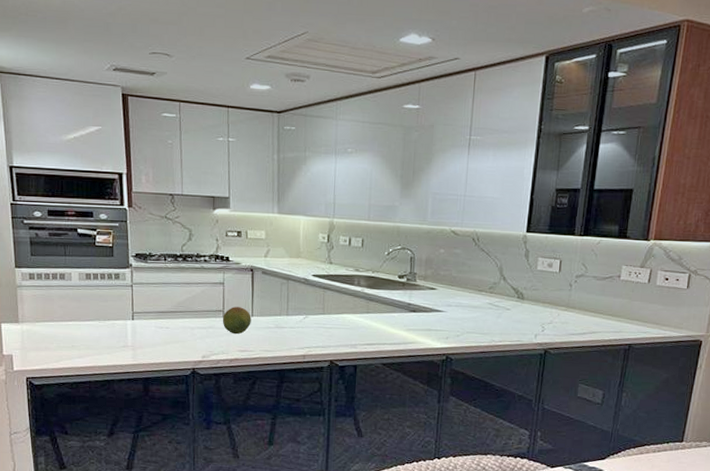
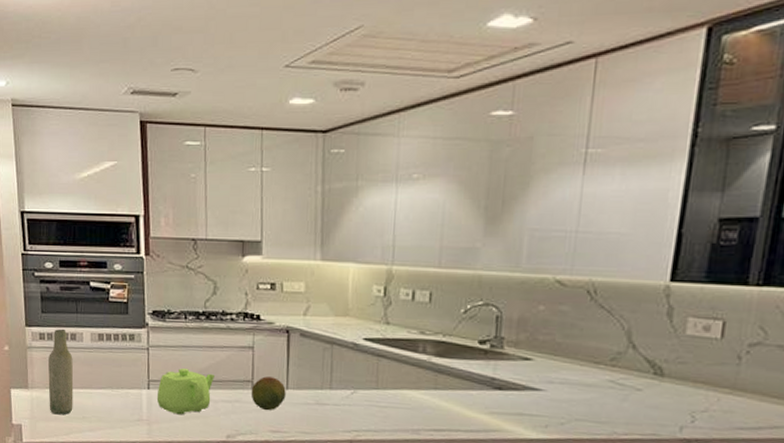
bottle: none [38,269,63,345] -> present [48,328,74,415]
teapot: none [140,302,191,341] -> present [156,368,214,415]

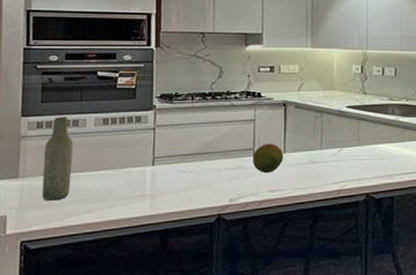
teapot: present [156,368,214,415] -> none [161,144,219,186]

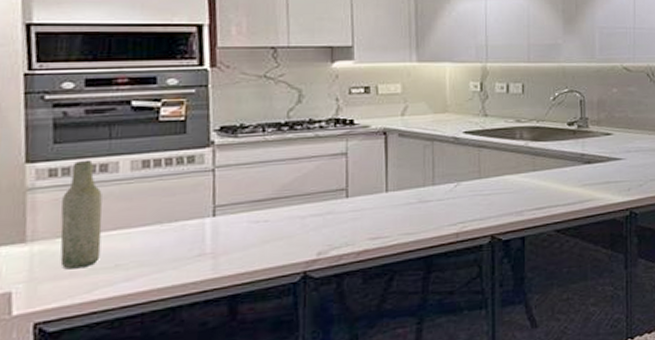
fruit: present [252,144,284,174] -> none [345,181,385,218]

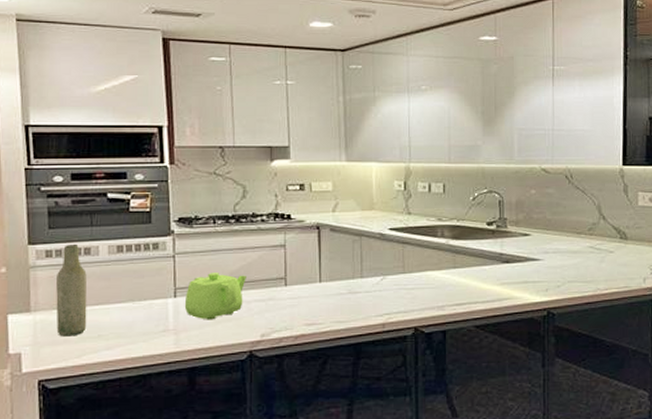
teapot: none [225,186,301,240] -> present [184,273,246,320]

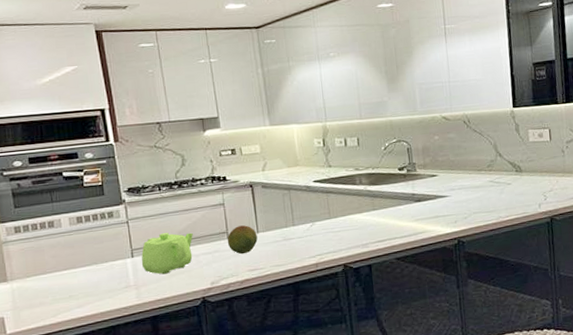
bottle: present [56,243,87,337] -> none [26,218,58,300]
fruit: none [284,272,319,305] -> present [227,225,258,255]

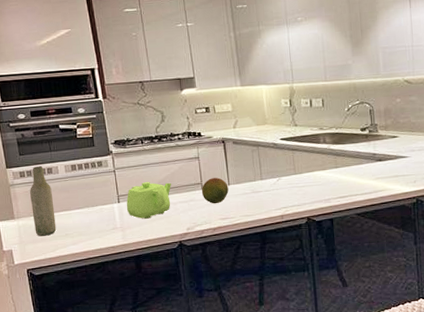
bottle: none [26,218,58,300] -> present [30,165,57,237]

